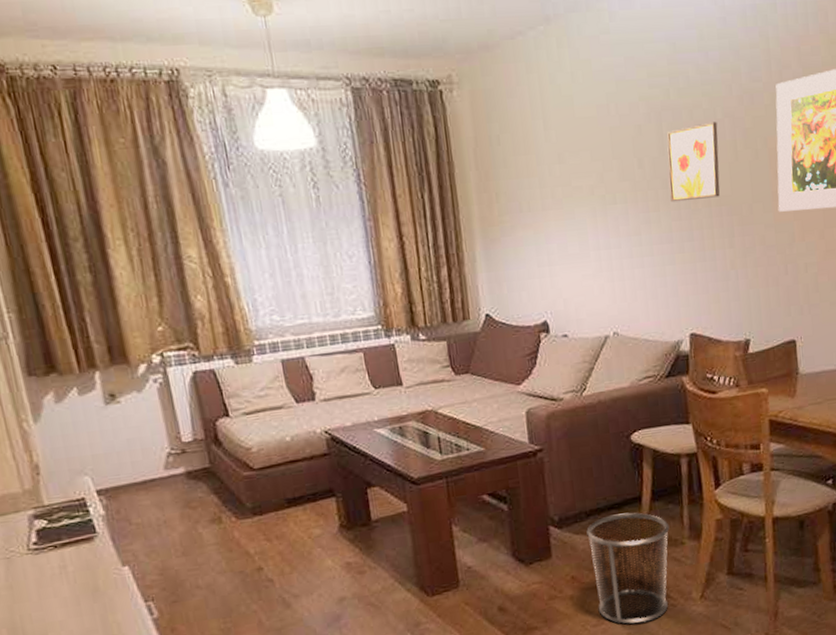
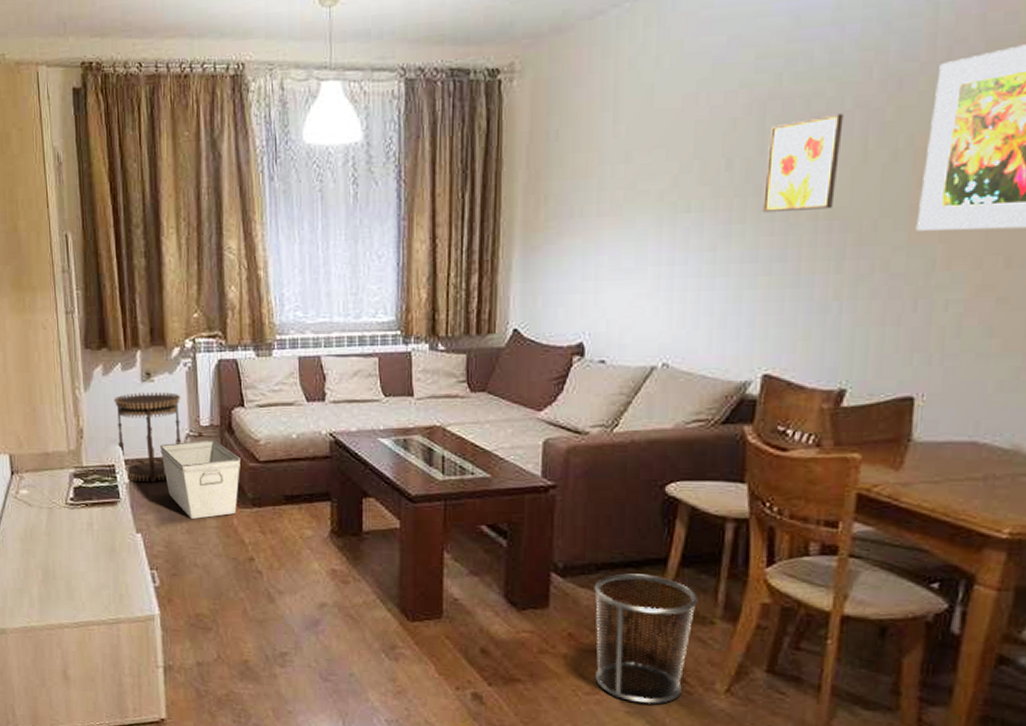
side table: none [73,411,164,512] -> present [113,392,182,483]
storage bin: none [136,454,236,540] -> present [159,439,241,519]

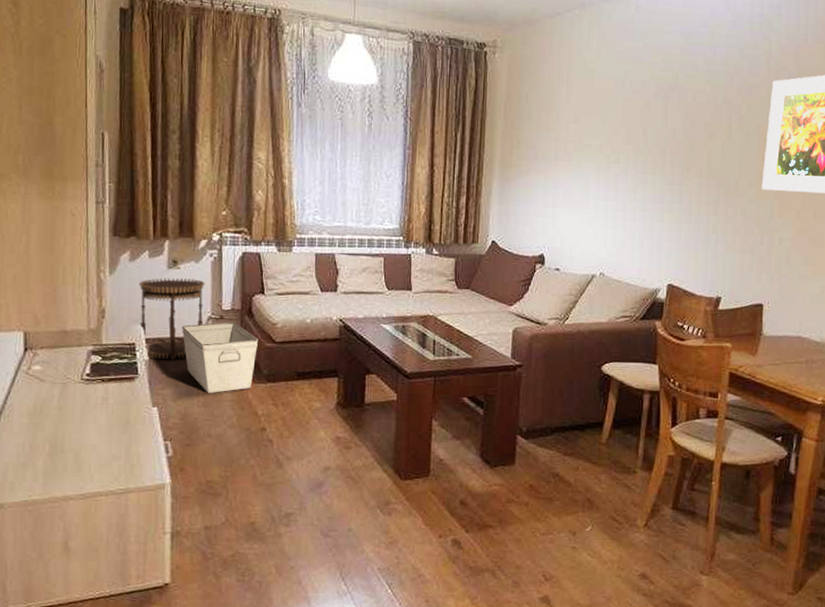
waste bin: present [594,573,699,704] -> none [549,435,625,540]
wall art: present [761,113,844,213] -> none [666,105,717,170]

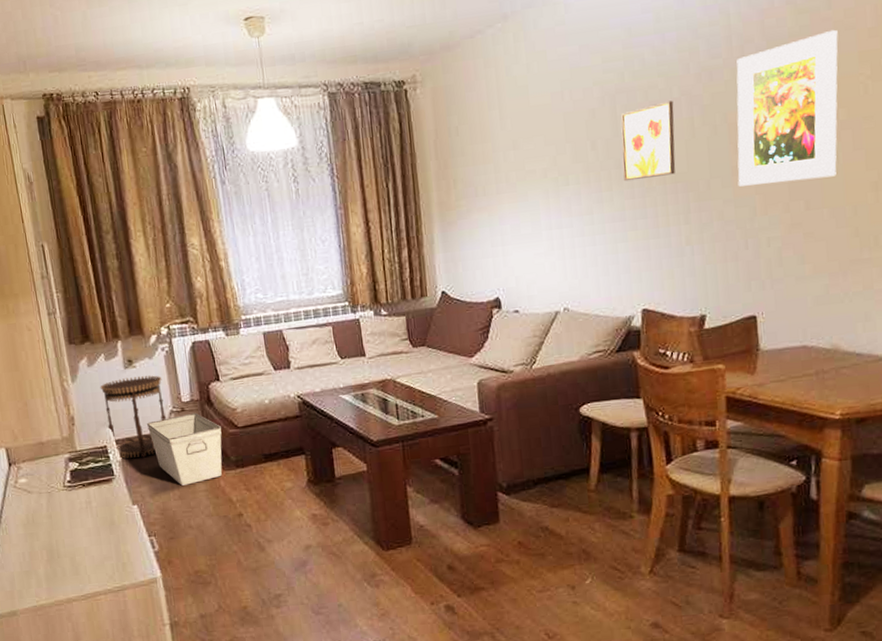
wall art: none [666,105,717,170] -> present [620,100,676,182]

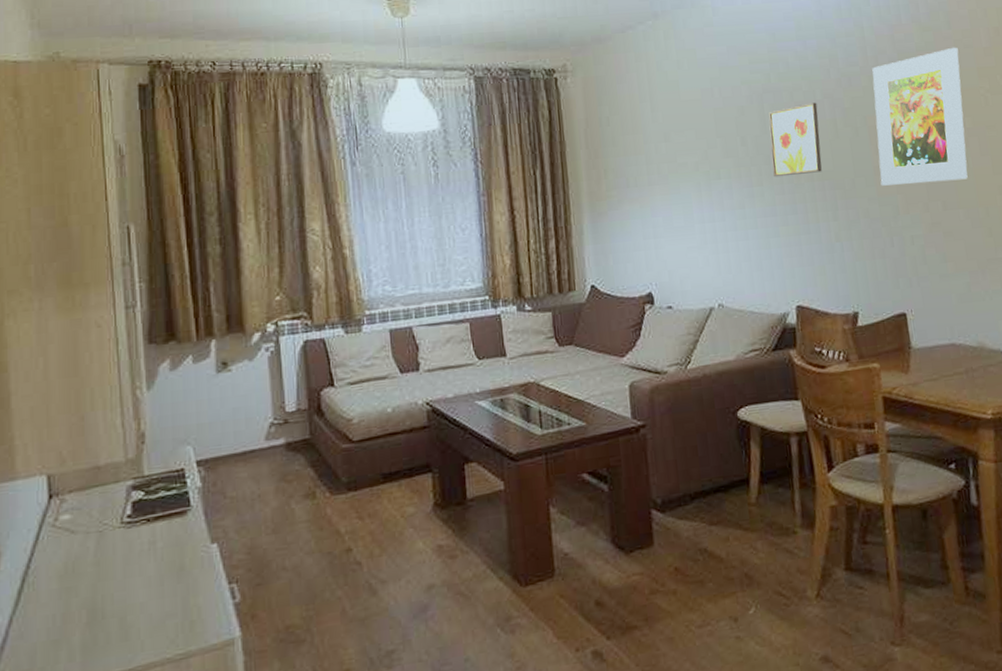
side table: present [100,375,167,459] -> none [183,380,265,484]
storage bin: present [146,412,223,486] -> none [238,425,333,516]

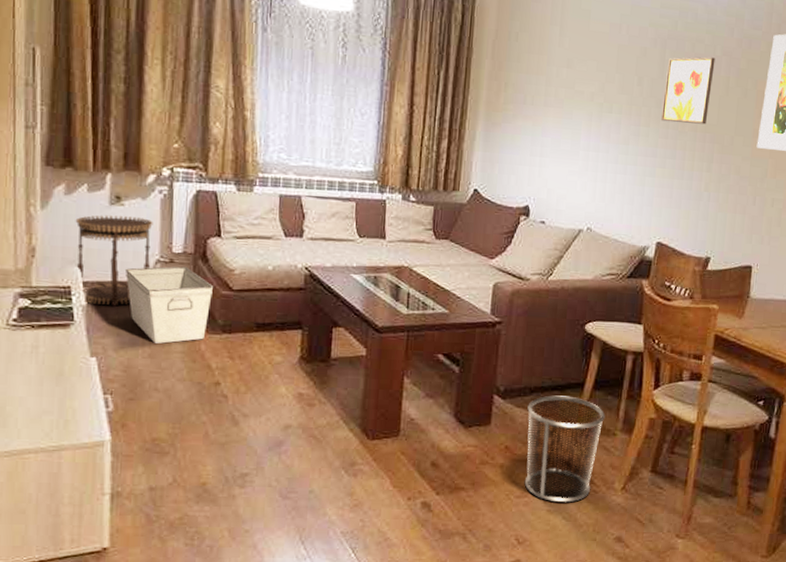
side table: none [183,380,265,484] -> present [75,215,153,306]
storage bin: none [238,425,333,516] -> present [124,266,214,344]
waste bin: none [691,496,781,626] -> present [524,395,606,503]

